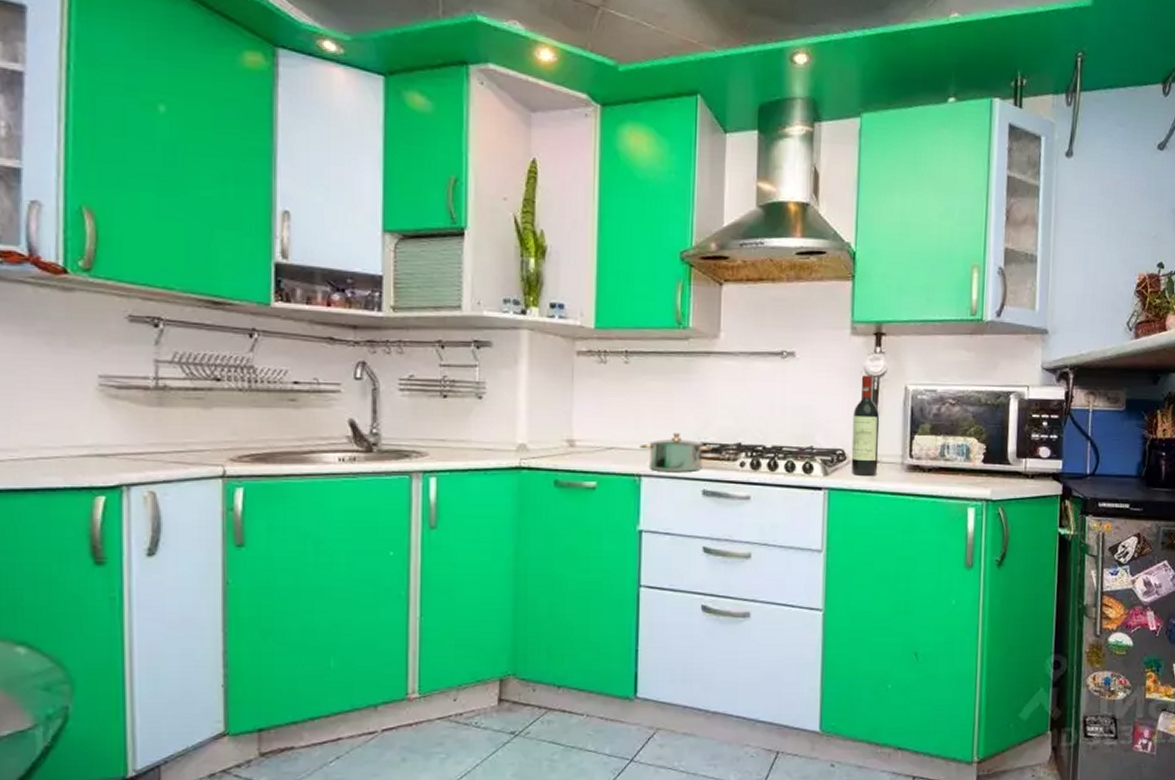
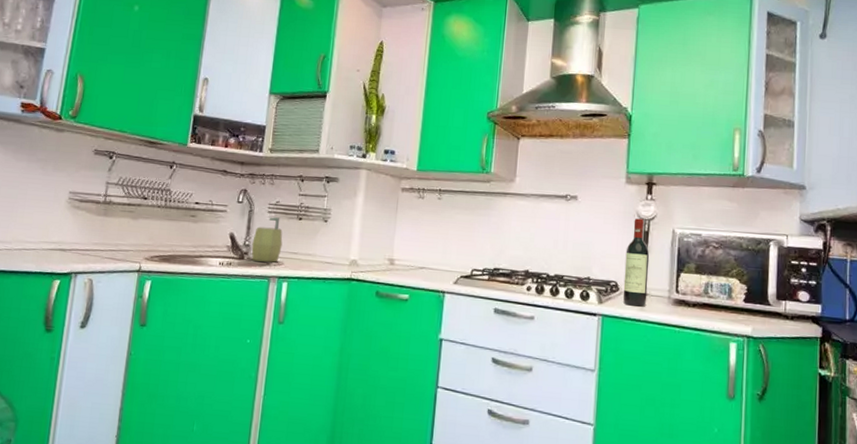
soap dispenser: none [382,396,424,455] -> present [251,217,283,263]
cooking pot: present [638,432,713,473] -> none [444,258,505,292]

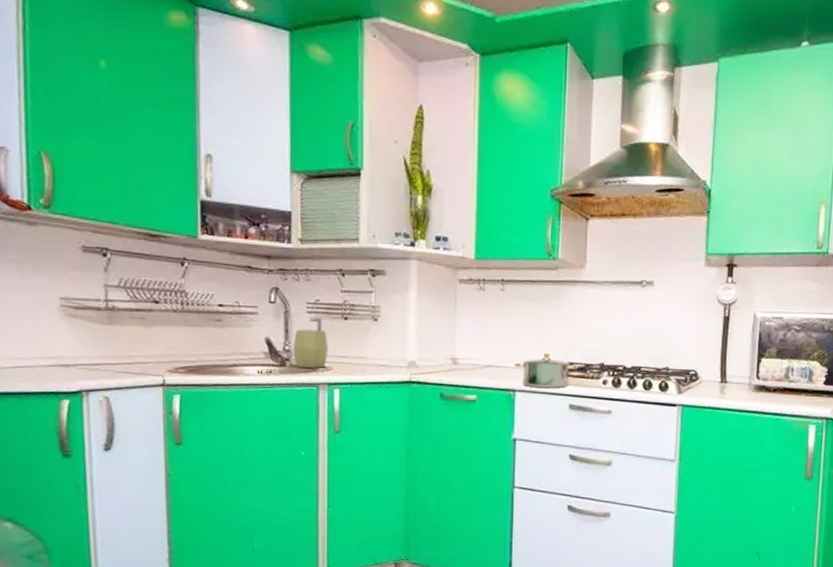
cooking pot: none [444,258,505,292] -> present [513,353,579,389]
wine bottle: present [623,218,649,308] -> none [702,303,730,396]

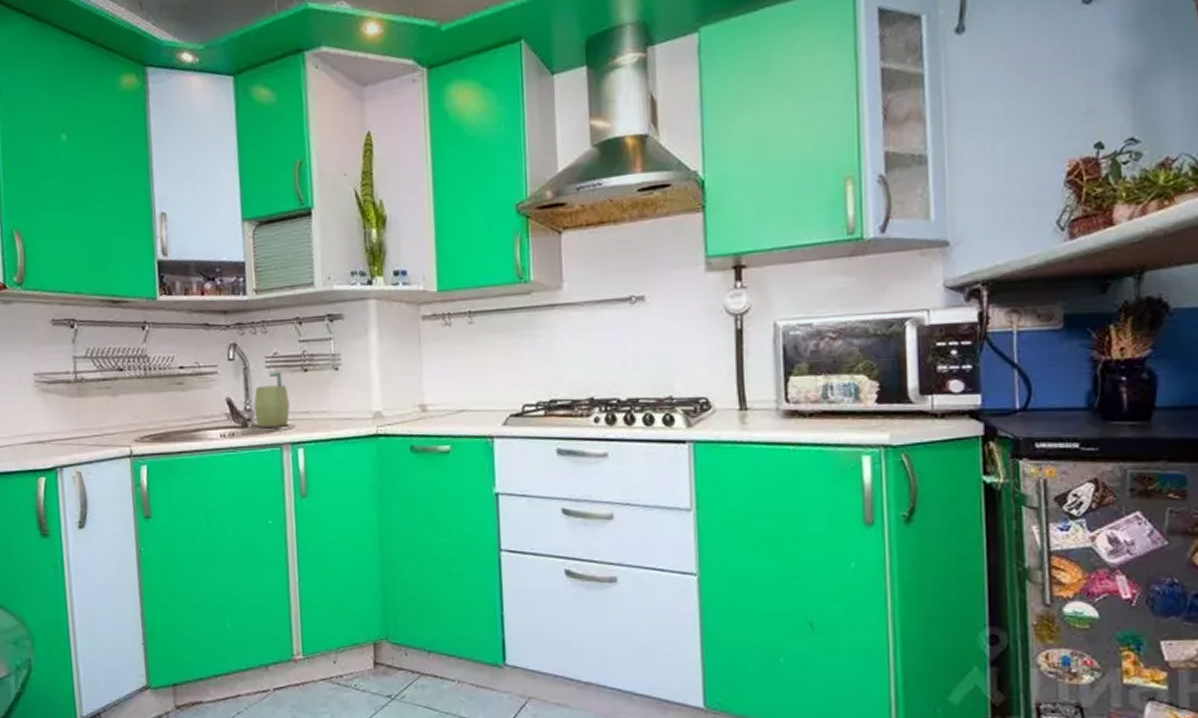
cooking pot: present [513,353,579,389] -> none [489,391,565,433]

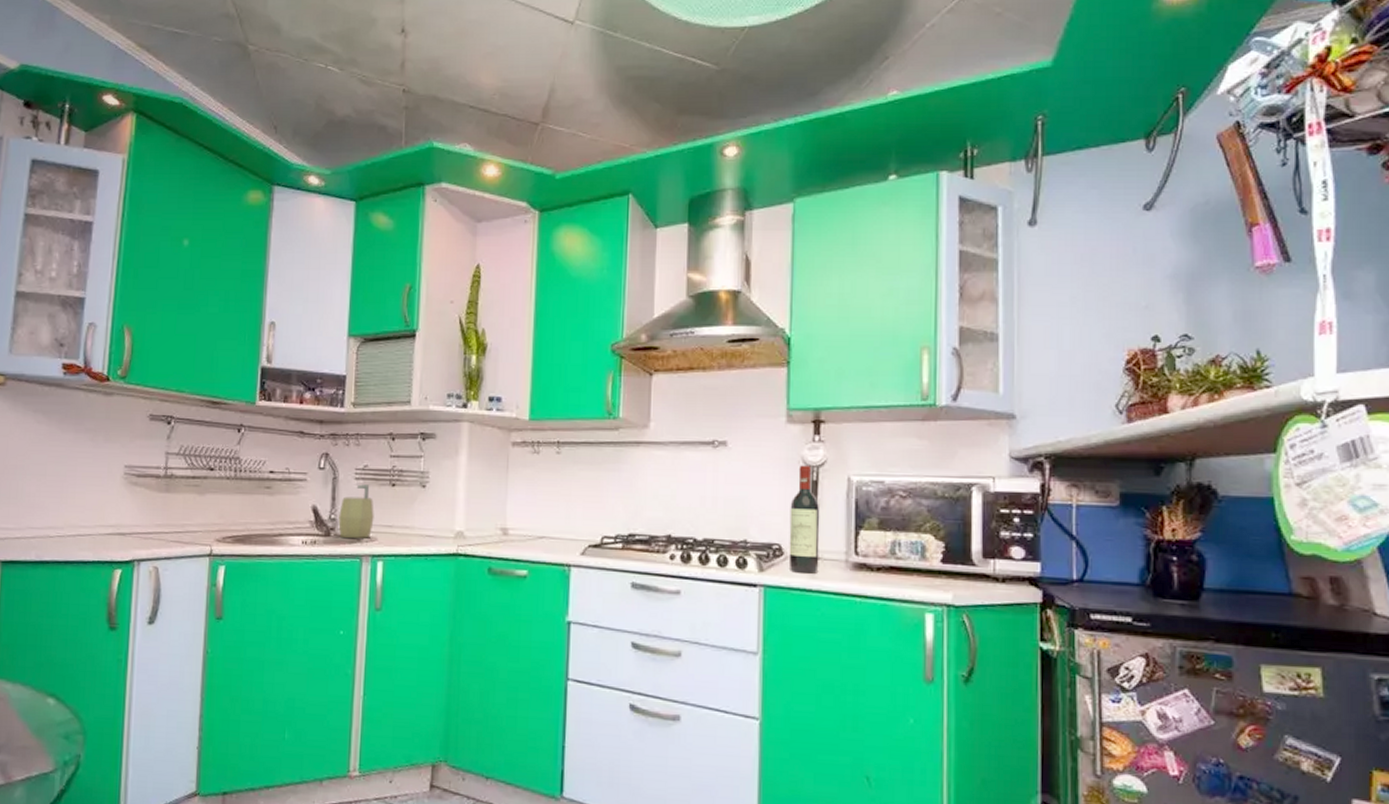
wine bottle: none [715,314,749,427] -> present [788,465,820,575]

